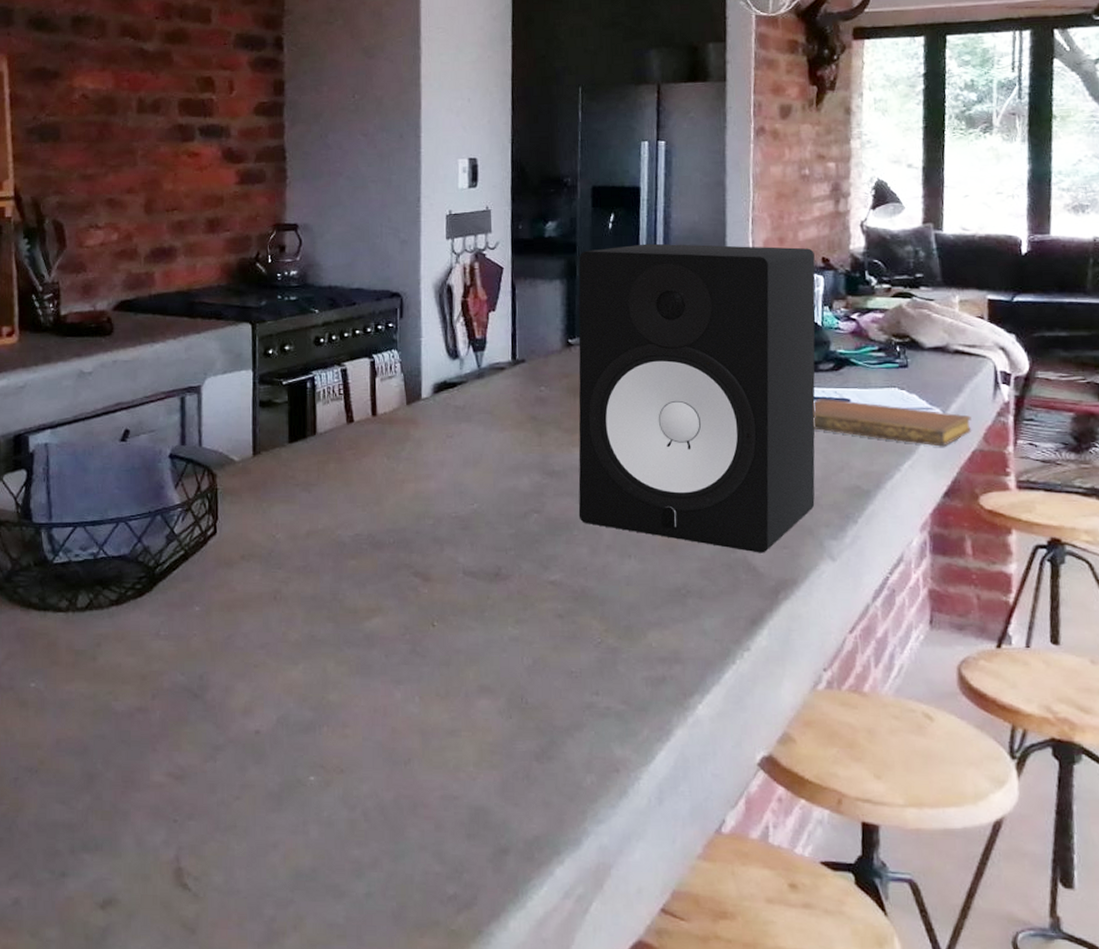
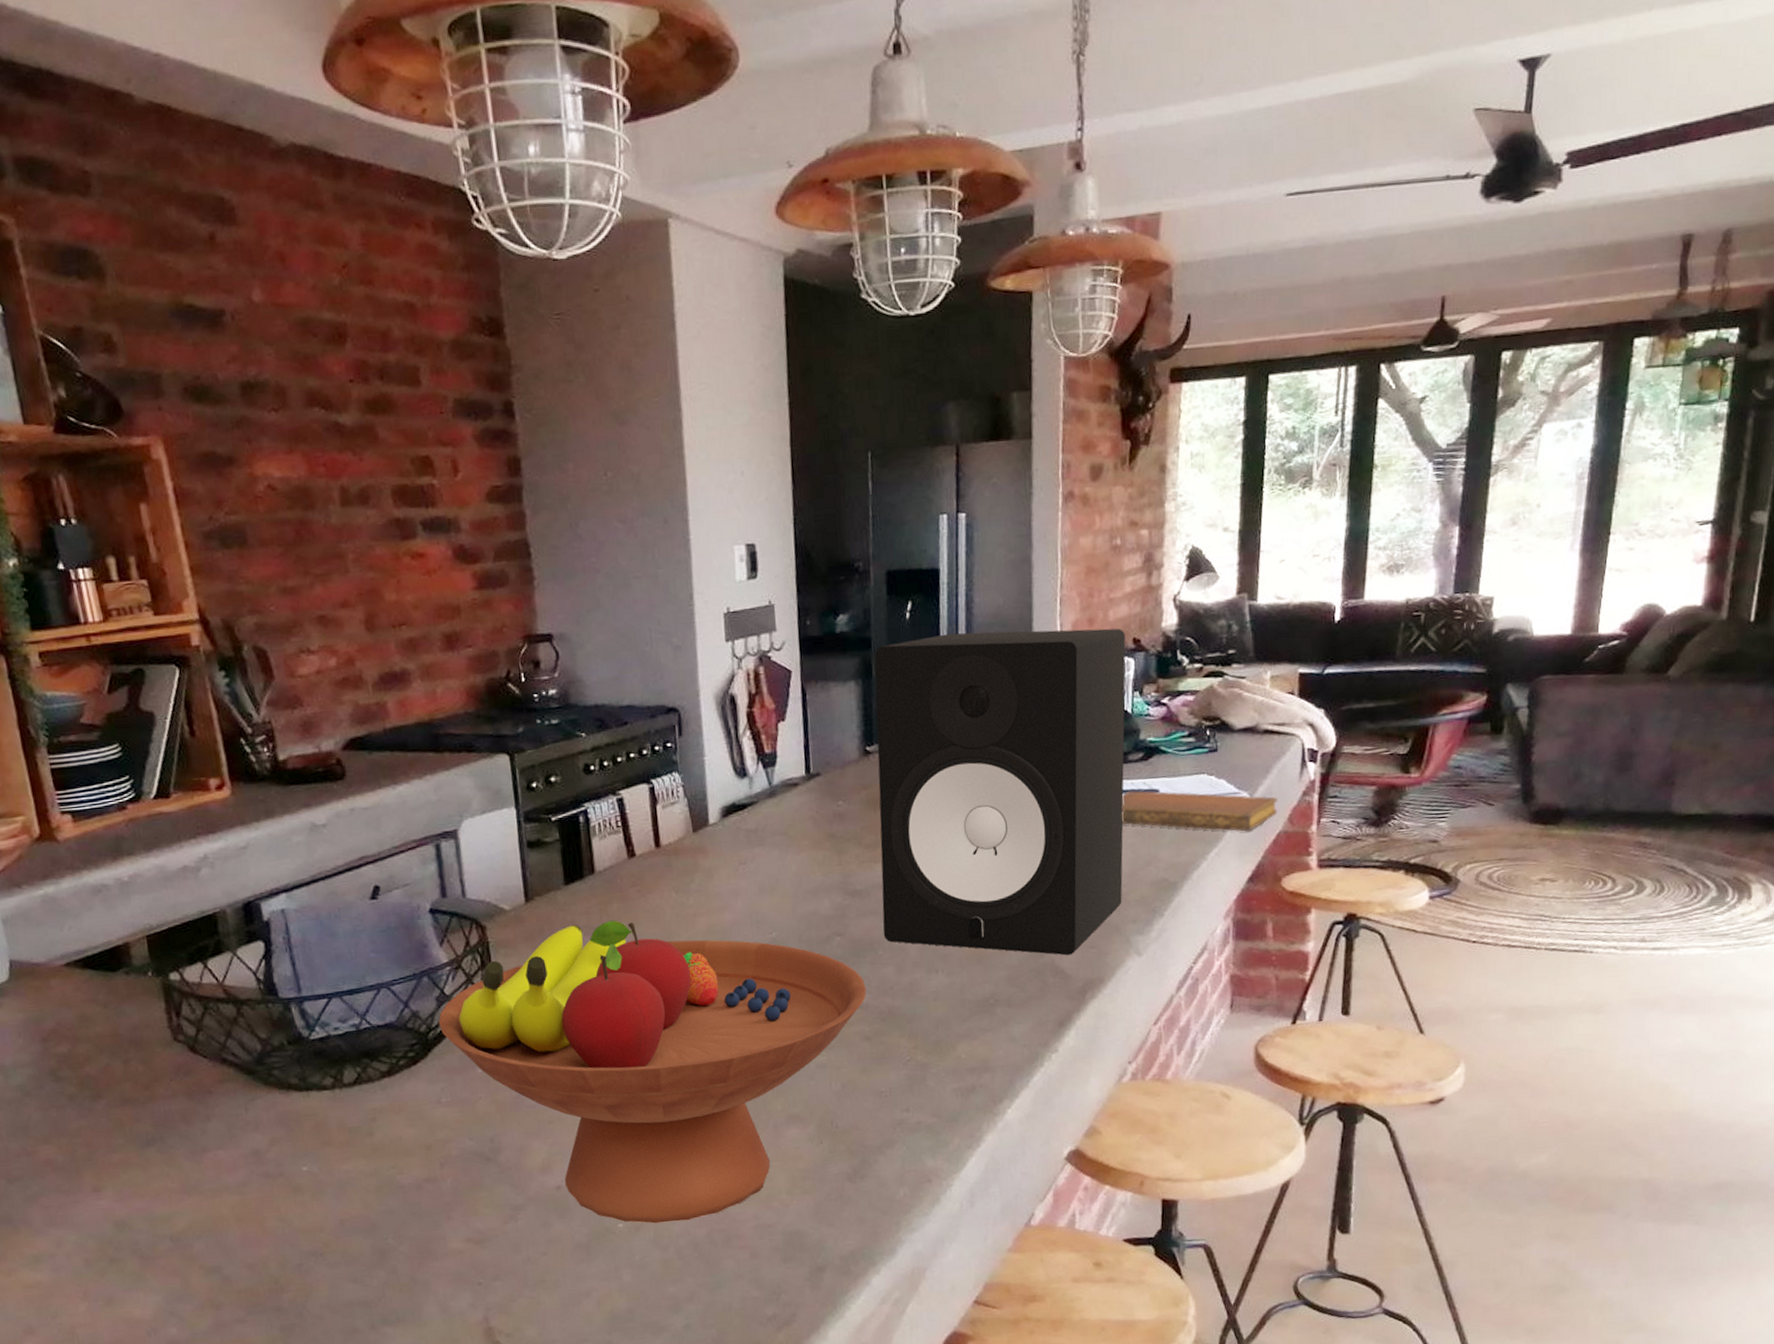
fruit bowl: none [165,479,561,782] -> present [438,920,867,1224]

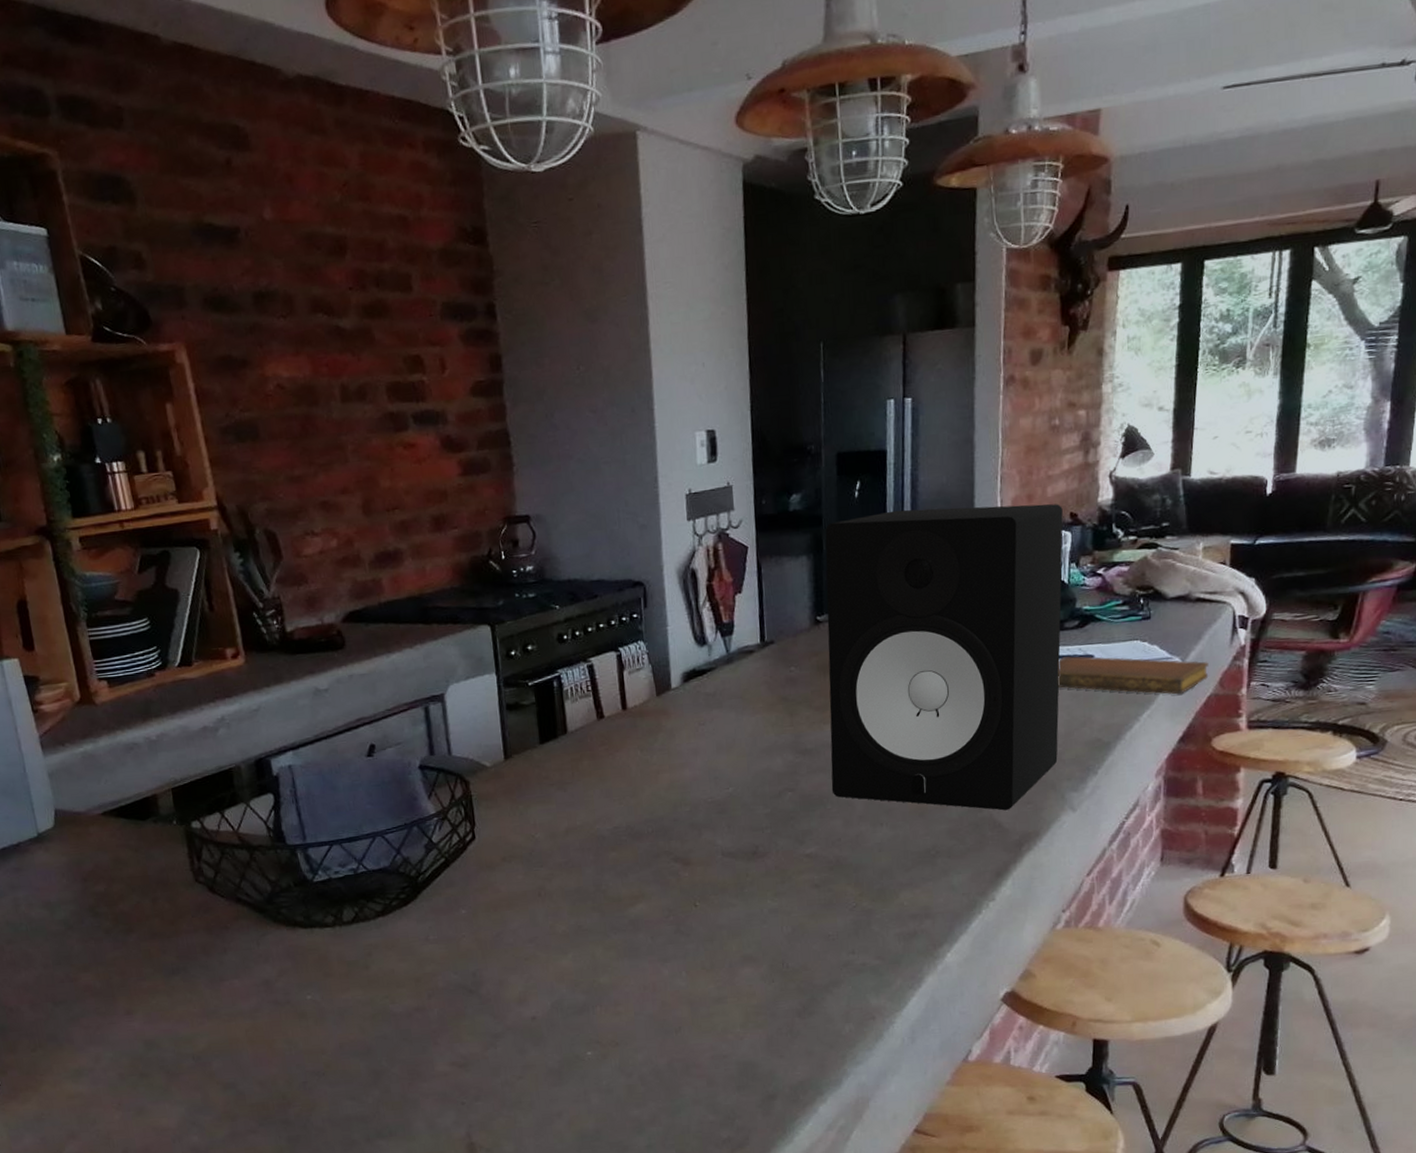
fruit bowl: present [438,920,867,1224] -> none [426,776,816,1053]

